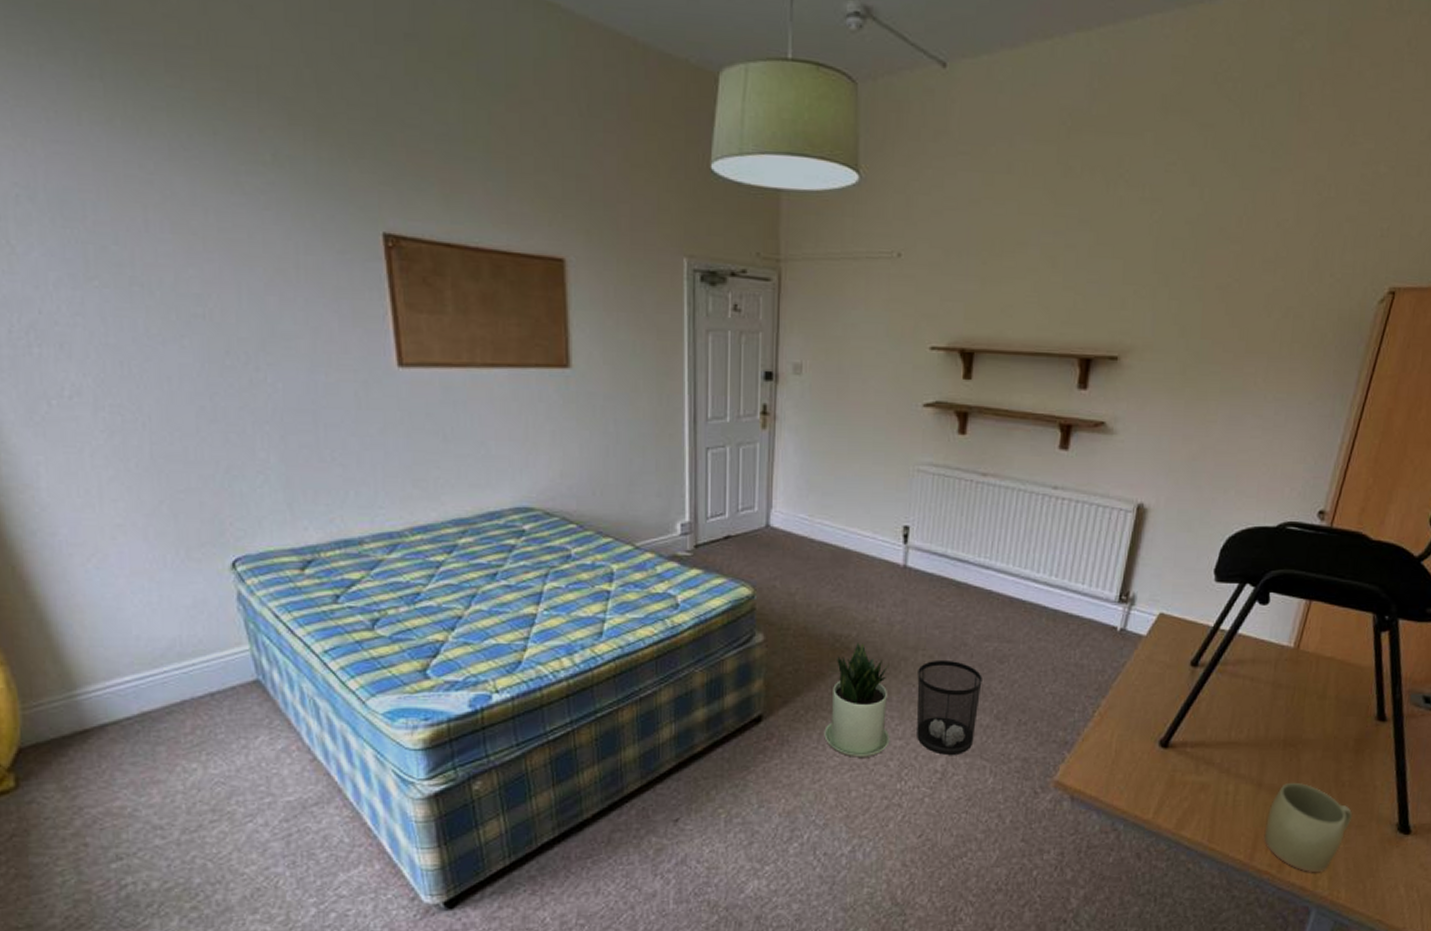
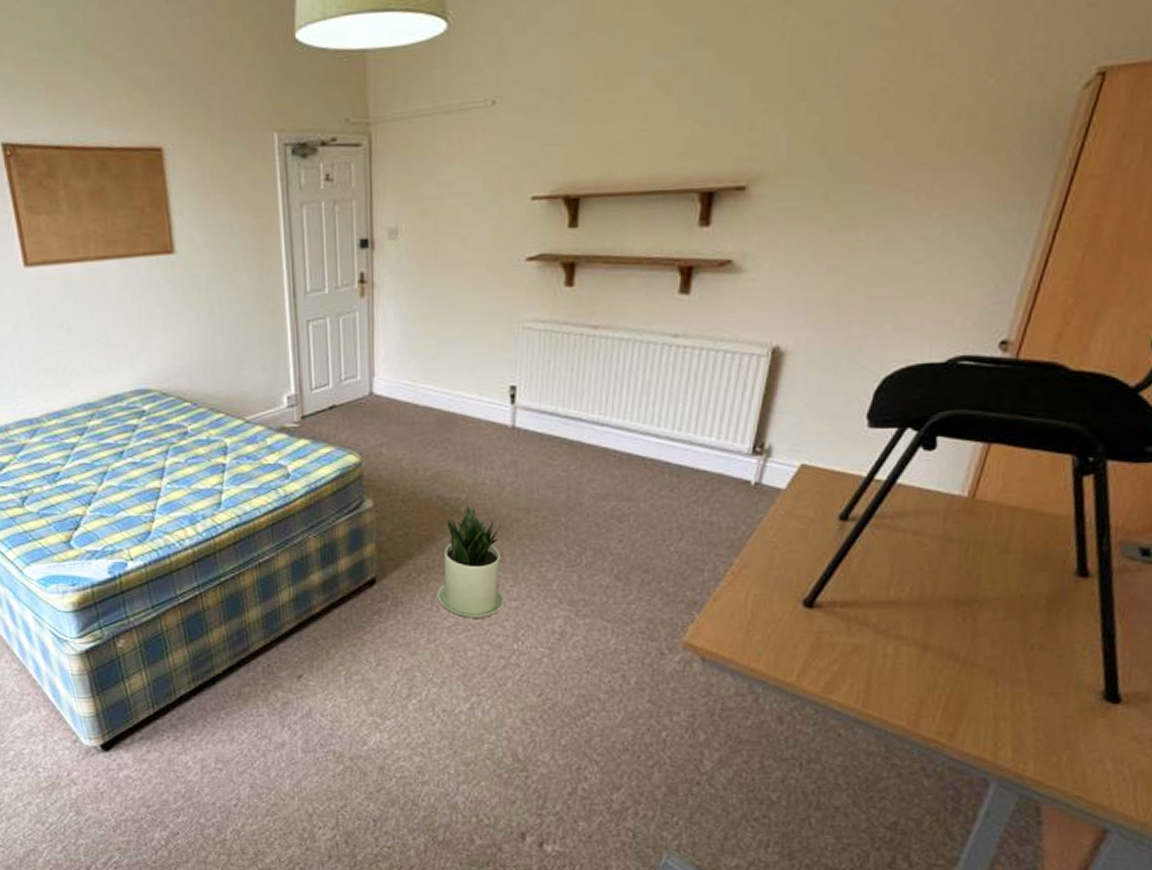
waste bin: present [916,659,982,755] -> none [531,520,600,615]
mug: present [1264,782,1353,873] -> none [930,644,1045,743]

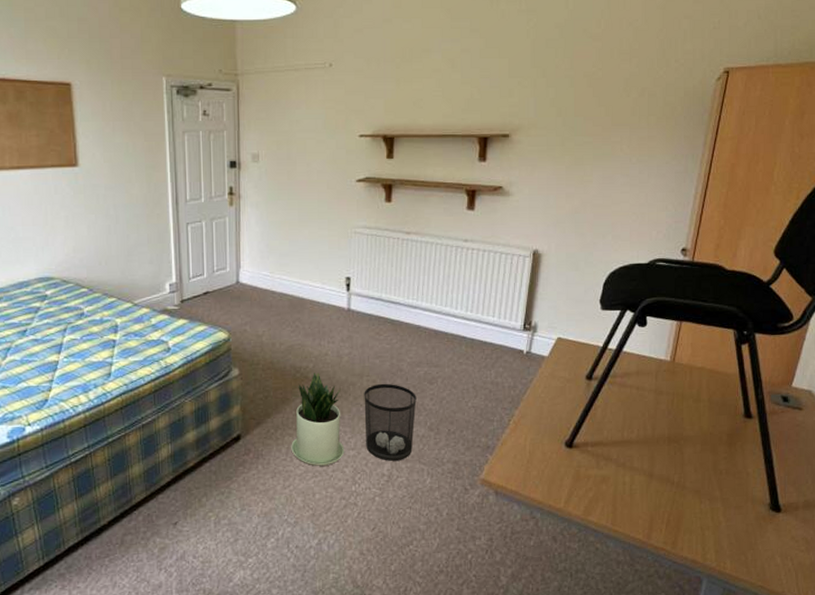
waste bin: none [531,520,600,615] -> present [364,383,417,461]

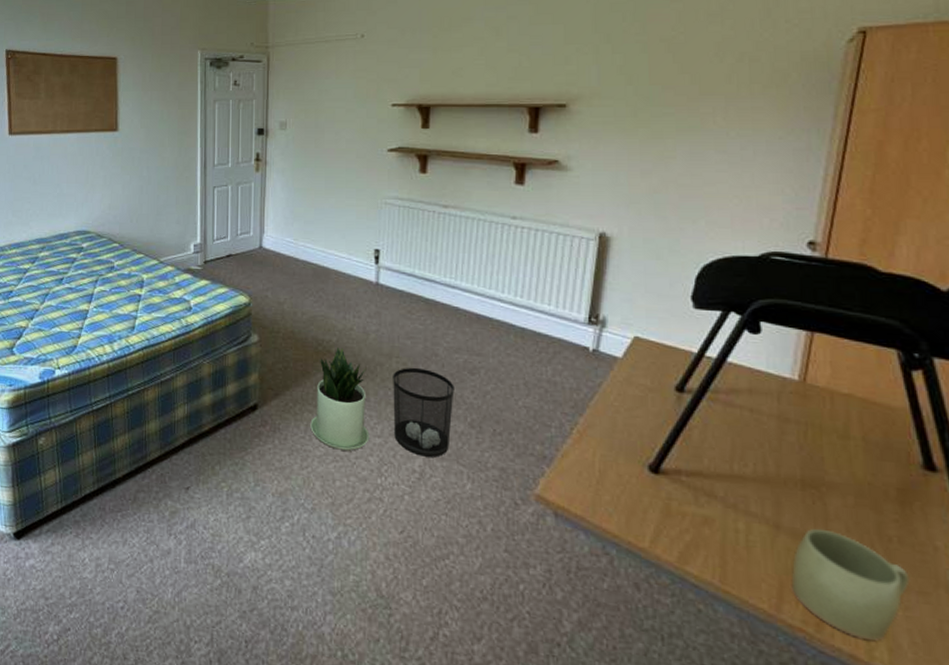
mug: none [658,472,731,548] -> present [791,528,910,641]

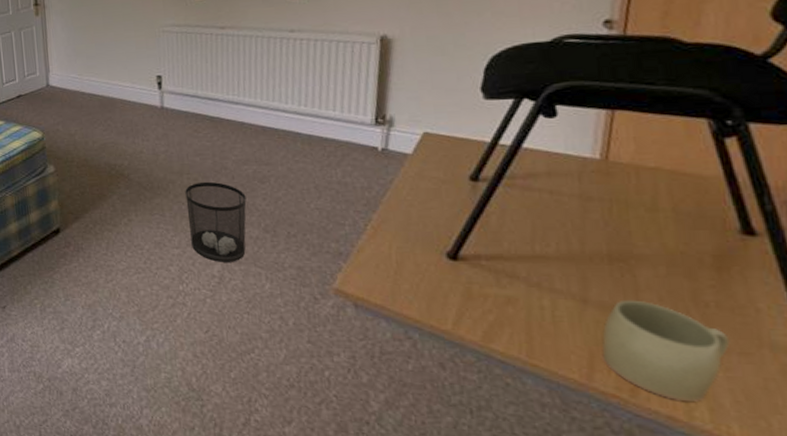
planter: present [310,347,370,451] -> none [111,170,168,263]

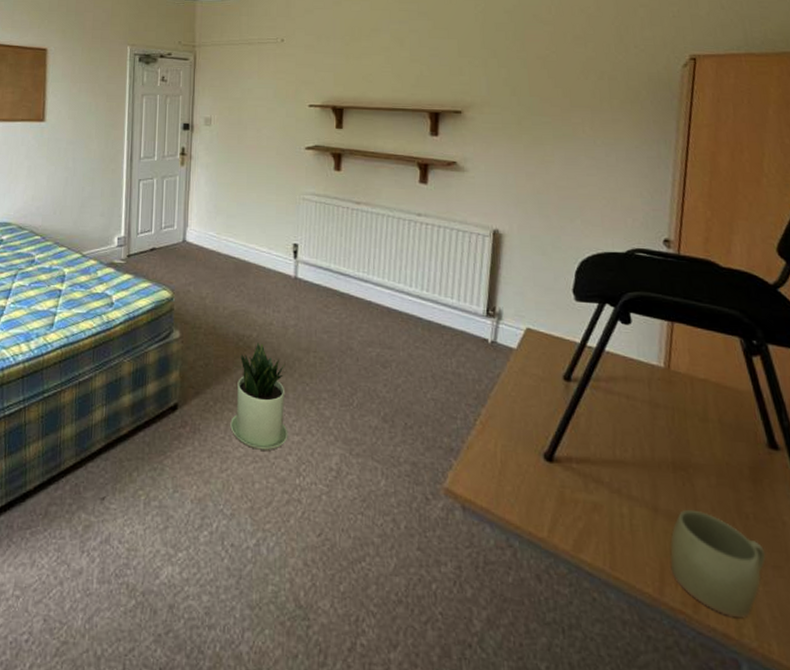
planter: none [111,170,168,263] -> present [230,343,288,451]
waste bin: present [185,181,247,262] -> none [310,361,368,454]

